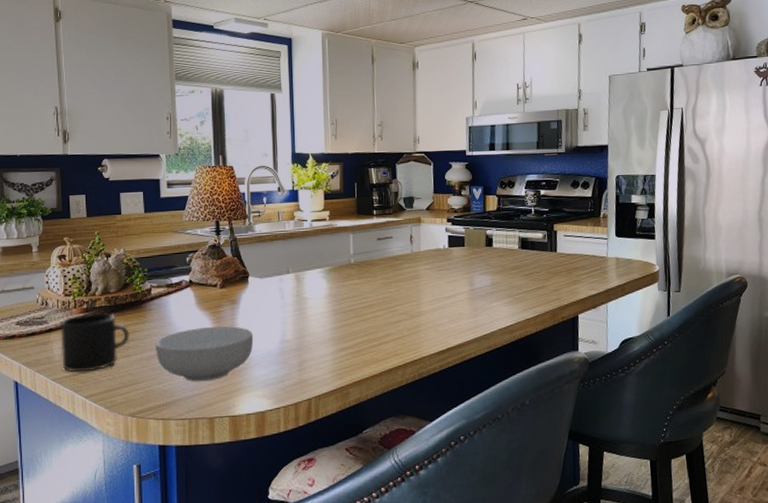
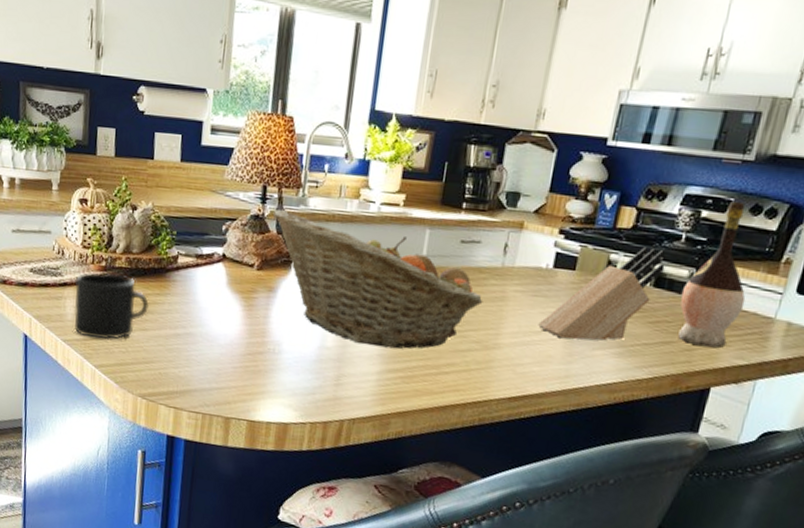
cereal bowl: present [156,326,254,382] -> none [175,312,288,377]
fruit basket: none [227,237,403,333] -> present [272,209,483,349]
knife block: none [447,221,526,299] -> present [538,247,666,341]
wine bottle: none [541,180,585,286] -> present [678,200,746,348]

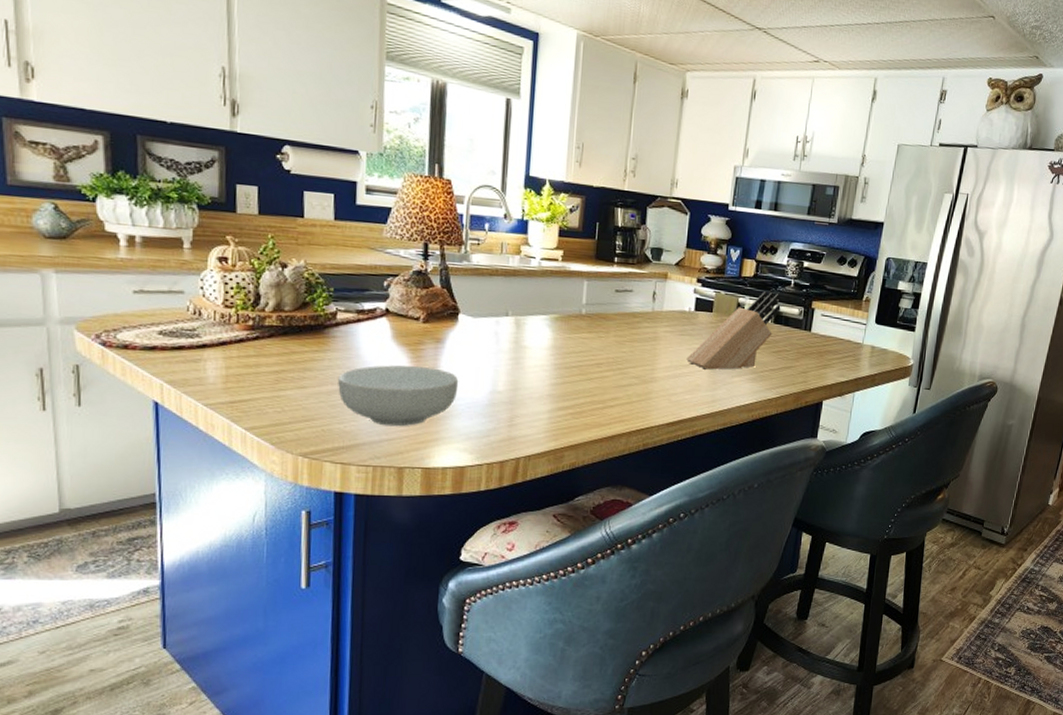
mug: present [74,272,149,340] -> none [216,332,306,401]
cereal bowl: none [175,312,288,377] -> present [338,365,459,427]
fruit basket: present [272,209,483,349] -> none [436,265,639,389]
wine bottle: present [678,200,746,348] -> none [794,253,841,370]

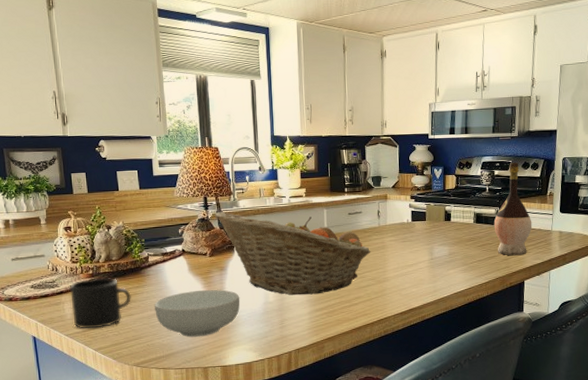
mug: none [216,332,306,401] -> present [69,277,131,329]
fruit basket: none [436,265,639,389] -> present [214,211,371,296]
knife block: present [686,291,781,370] -> none [410,199,480,267]
wine bottle: none [794,253,841,370] -> present [494,162,532,256]

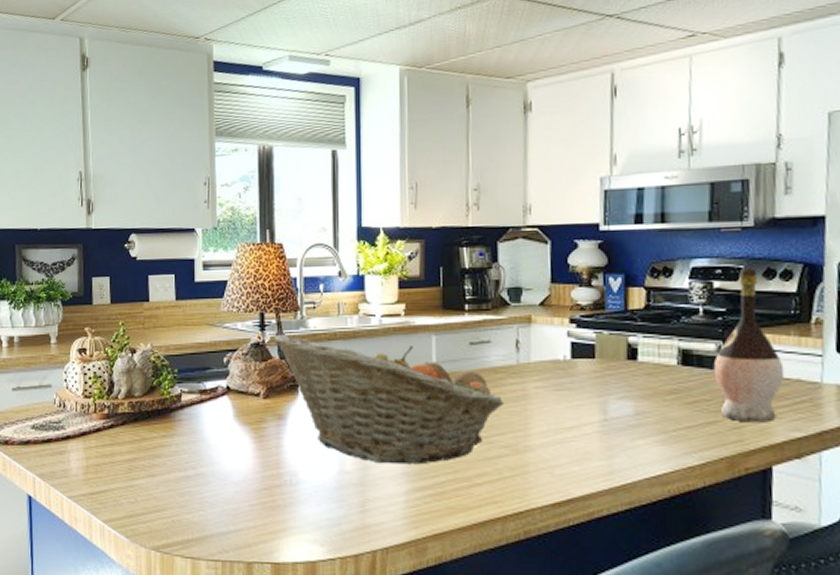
mug: present [69,277,131,329] -> none [77,420,155,491]
cereal bowl: present [154,289,240,337] -> none [185,446,304,516]

